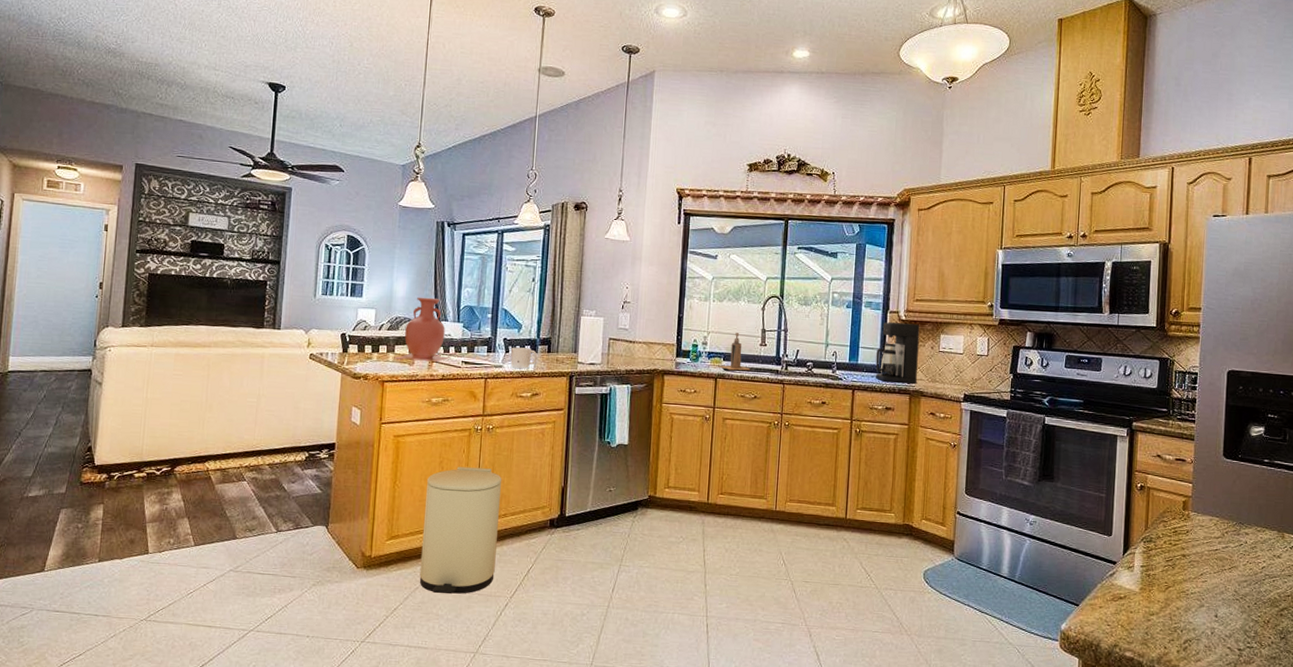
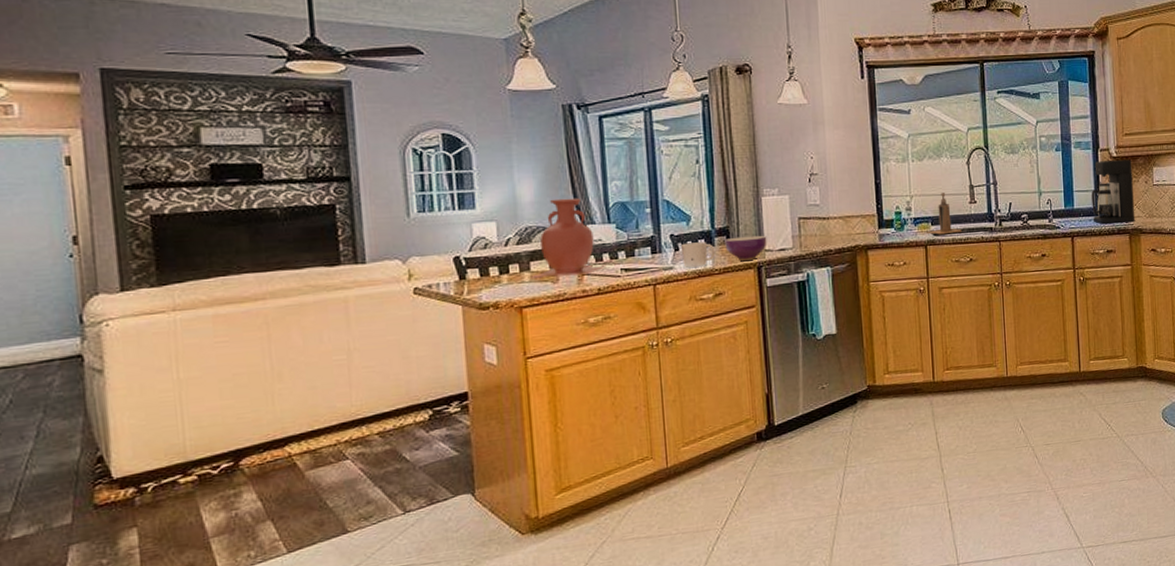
pedal bin: present [419,467,502,594] -> none [596,388,699,543]
bowl: none [546,347,581,370] -> present [725,235,767,262]

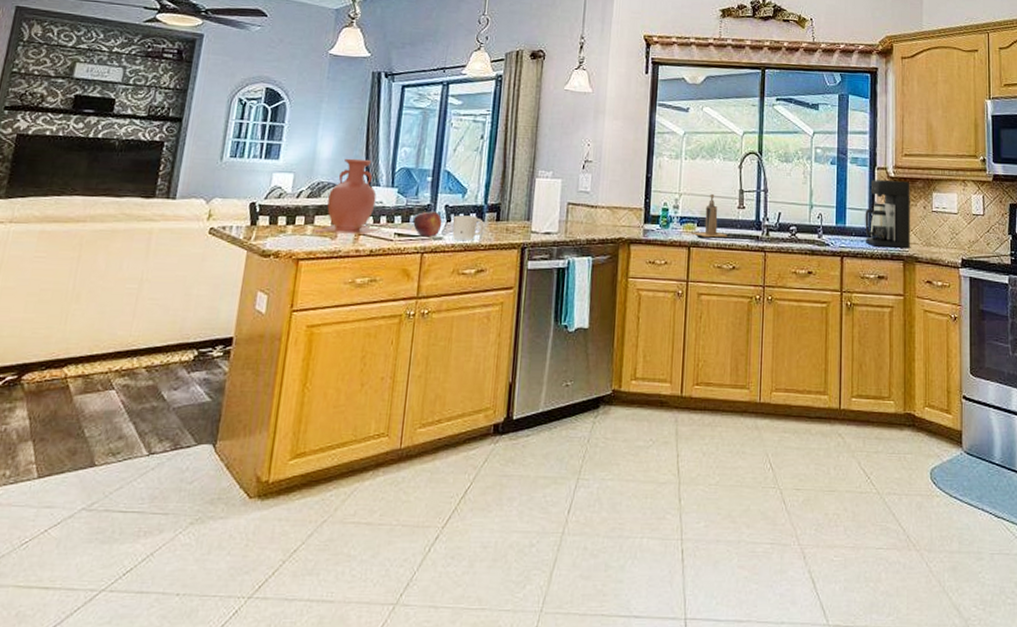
fruit: none [639,242,671,269] -> present [413,211,443,237]
bowl: present [725,235,767,262] -> none [494,215,535,241]

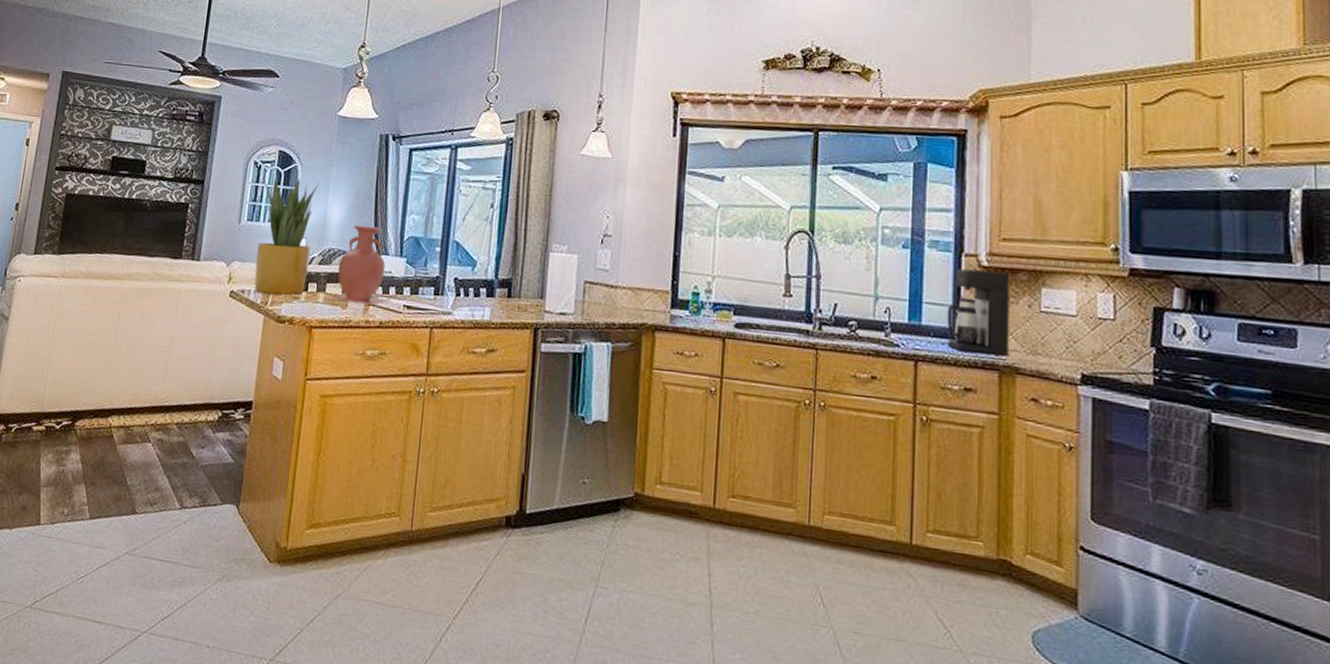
planter: none [236,114,310,230] -> present [254,178,320,295]
fruit: present [413,211,443,237] -> none [422,283,452,312]
mug: present [452,215,485,241] -> none [461,289,495,318]
soap dispenser: present [690,194,727,238] -> none [725,278,770,330]

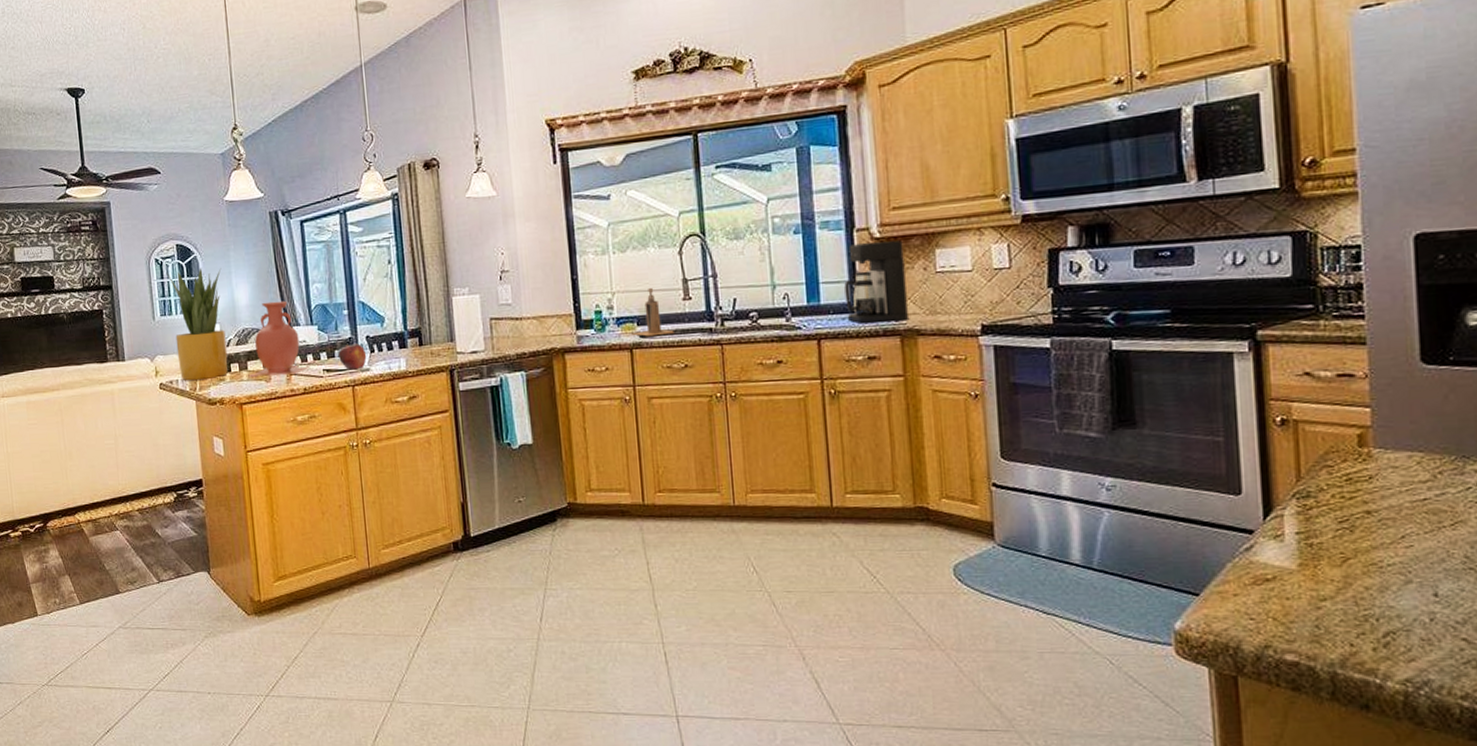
fruit: none [422,283,452,312] -> present [338,343,367,370]
soap dispenser: none [725,278,770,330] -> present [630,288,674,337]

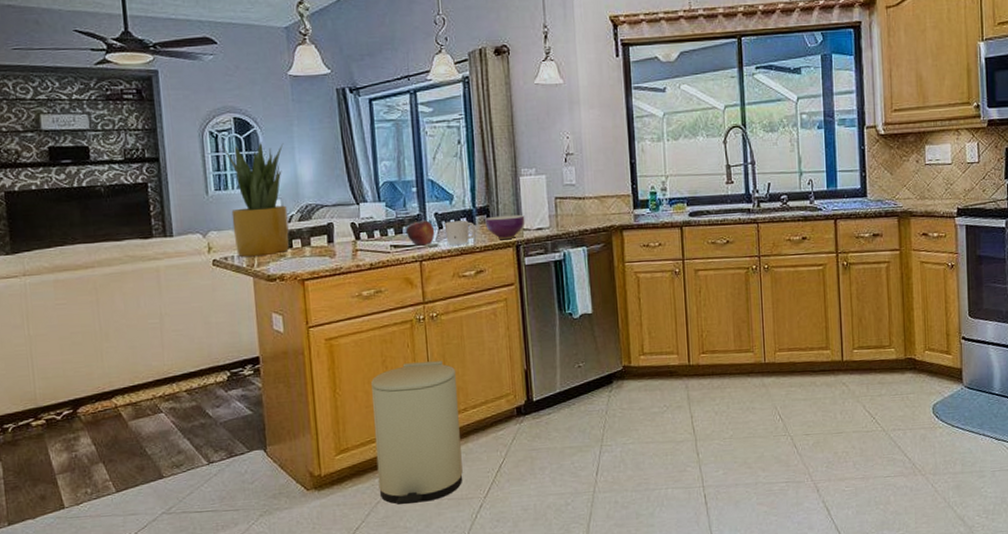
vase: present [248,300,311,377] -> none [311,177,378,253]
pedal bin: none [306,490,399,636] -> present [370,361,463,504]
mug: none [377,343,409,370] -> present [445,220,477,246]
bowl: none [417,337,459,364] -> present [485,214,525,240]
soap dispenser: present [630,288,674,337] -> none [681,173,718,216]
coffee maker: present [844,240,908,324] -> none [856,137,904,207]

